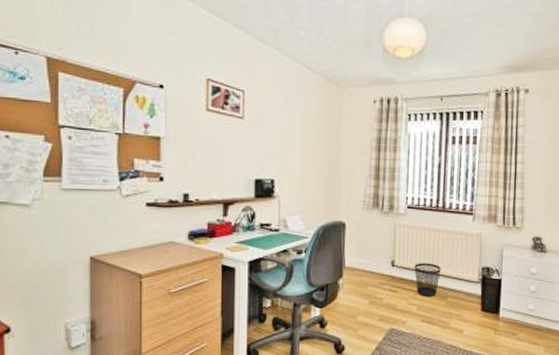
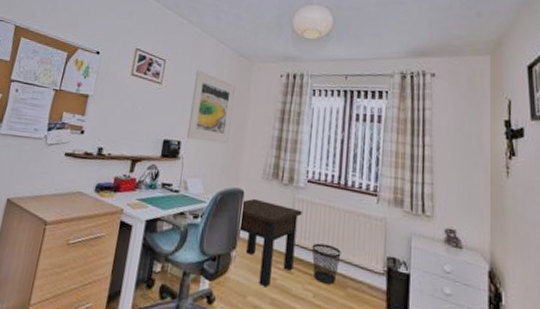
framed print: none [280,100,327,178] -> present [186,70,235,144]
side table: none [343,229,404,307] -> present [238,198,302,288]

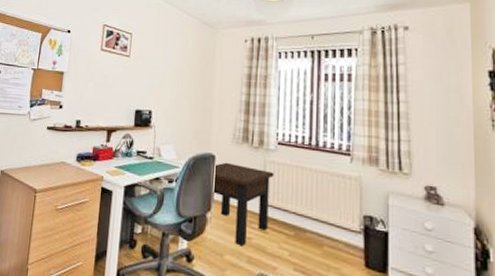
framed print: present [186,70,235,144] -> none [157,41,201,111]
wastebasket: present [311,243,341,284] -> none [285,203,316,243]

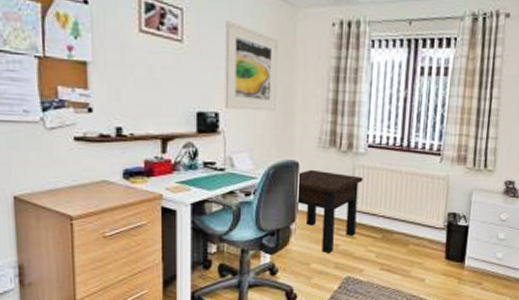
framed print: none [157,41,201,111] -> present [225,21,278,112]

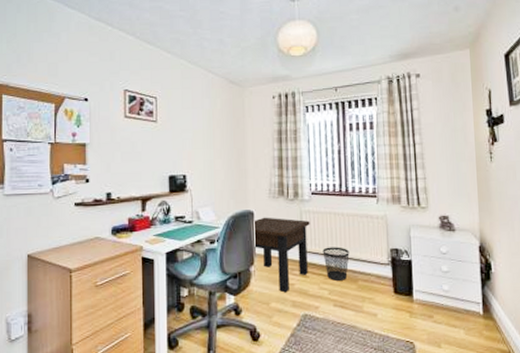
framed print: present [225,21,278,112] -> none [189,103,233,172]
wastebasket: none [374,207,404,243] -> present [322,247,350,281]

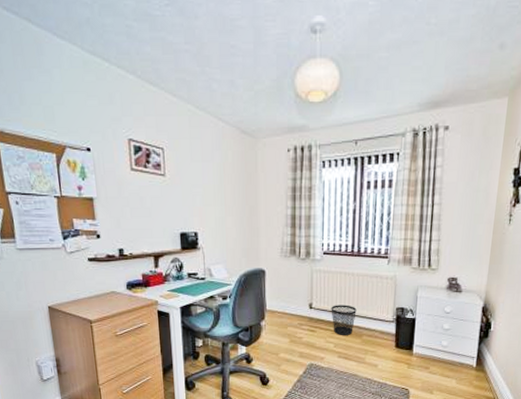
side table: present [253,217,310,293] -> none [264,275,320,345]

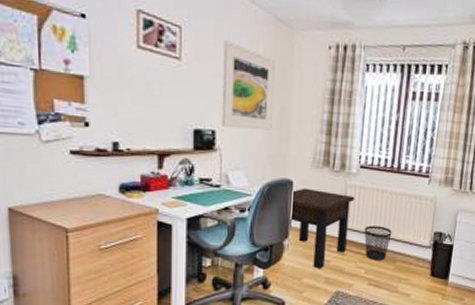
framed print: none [198,155,245,229] -> present [221,40,275,131]
side table: none [264,275,320,345] -> present [289,188,355,269]

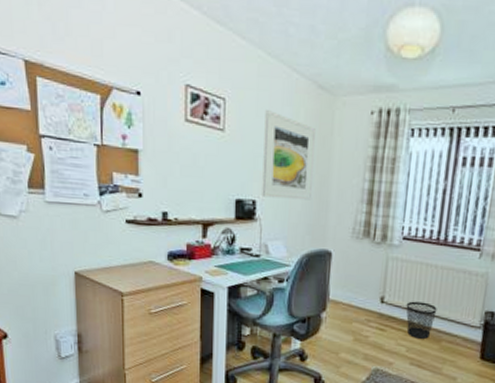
side table: present [289,188,355,269] -> none [327,259,397,345]

